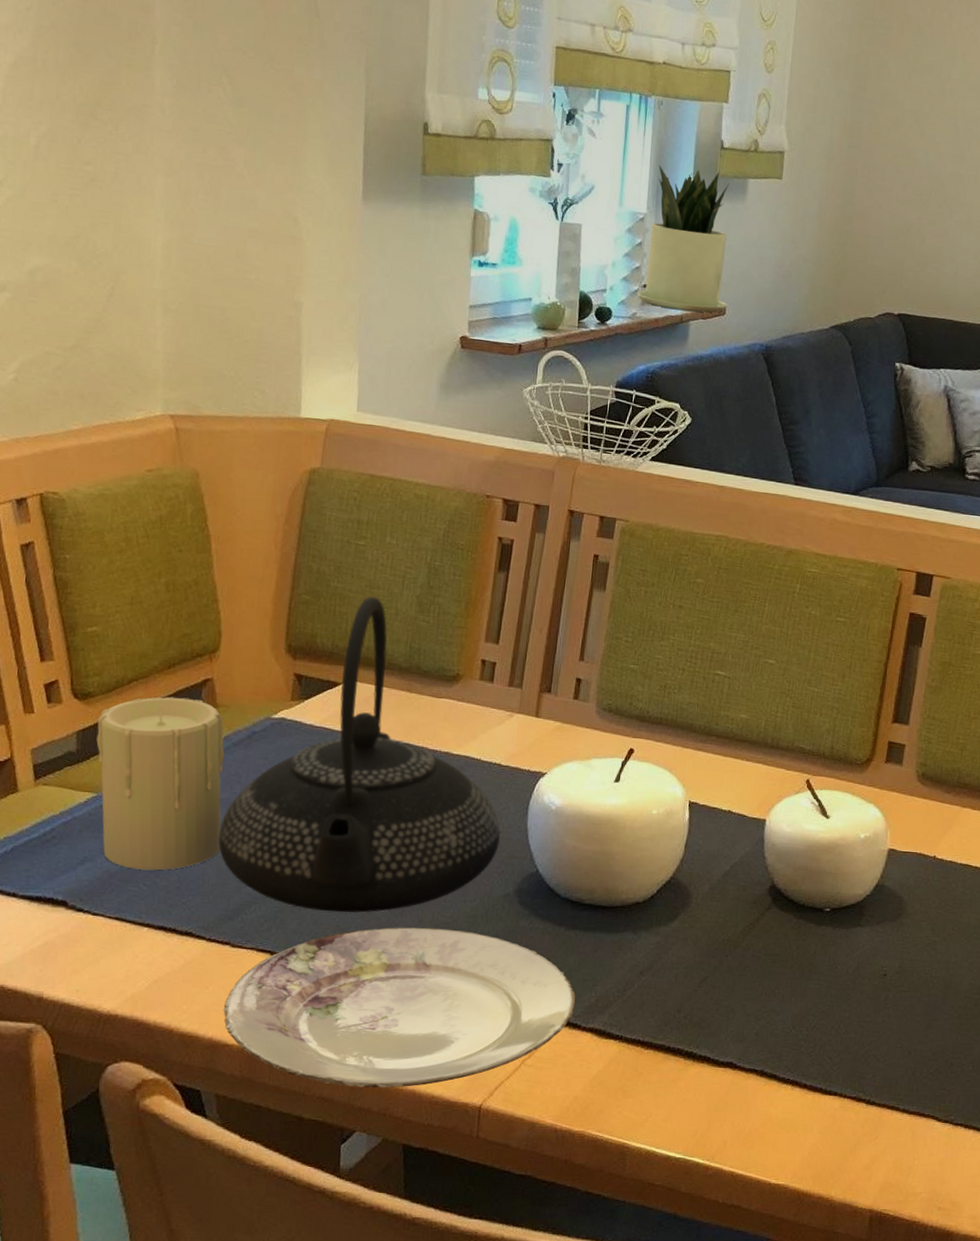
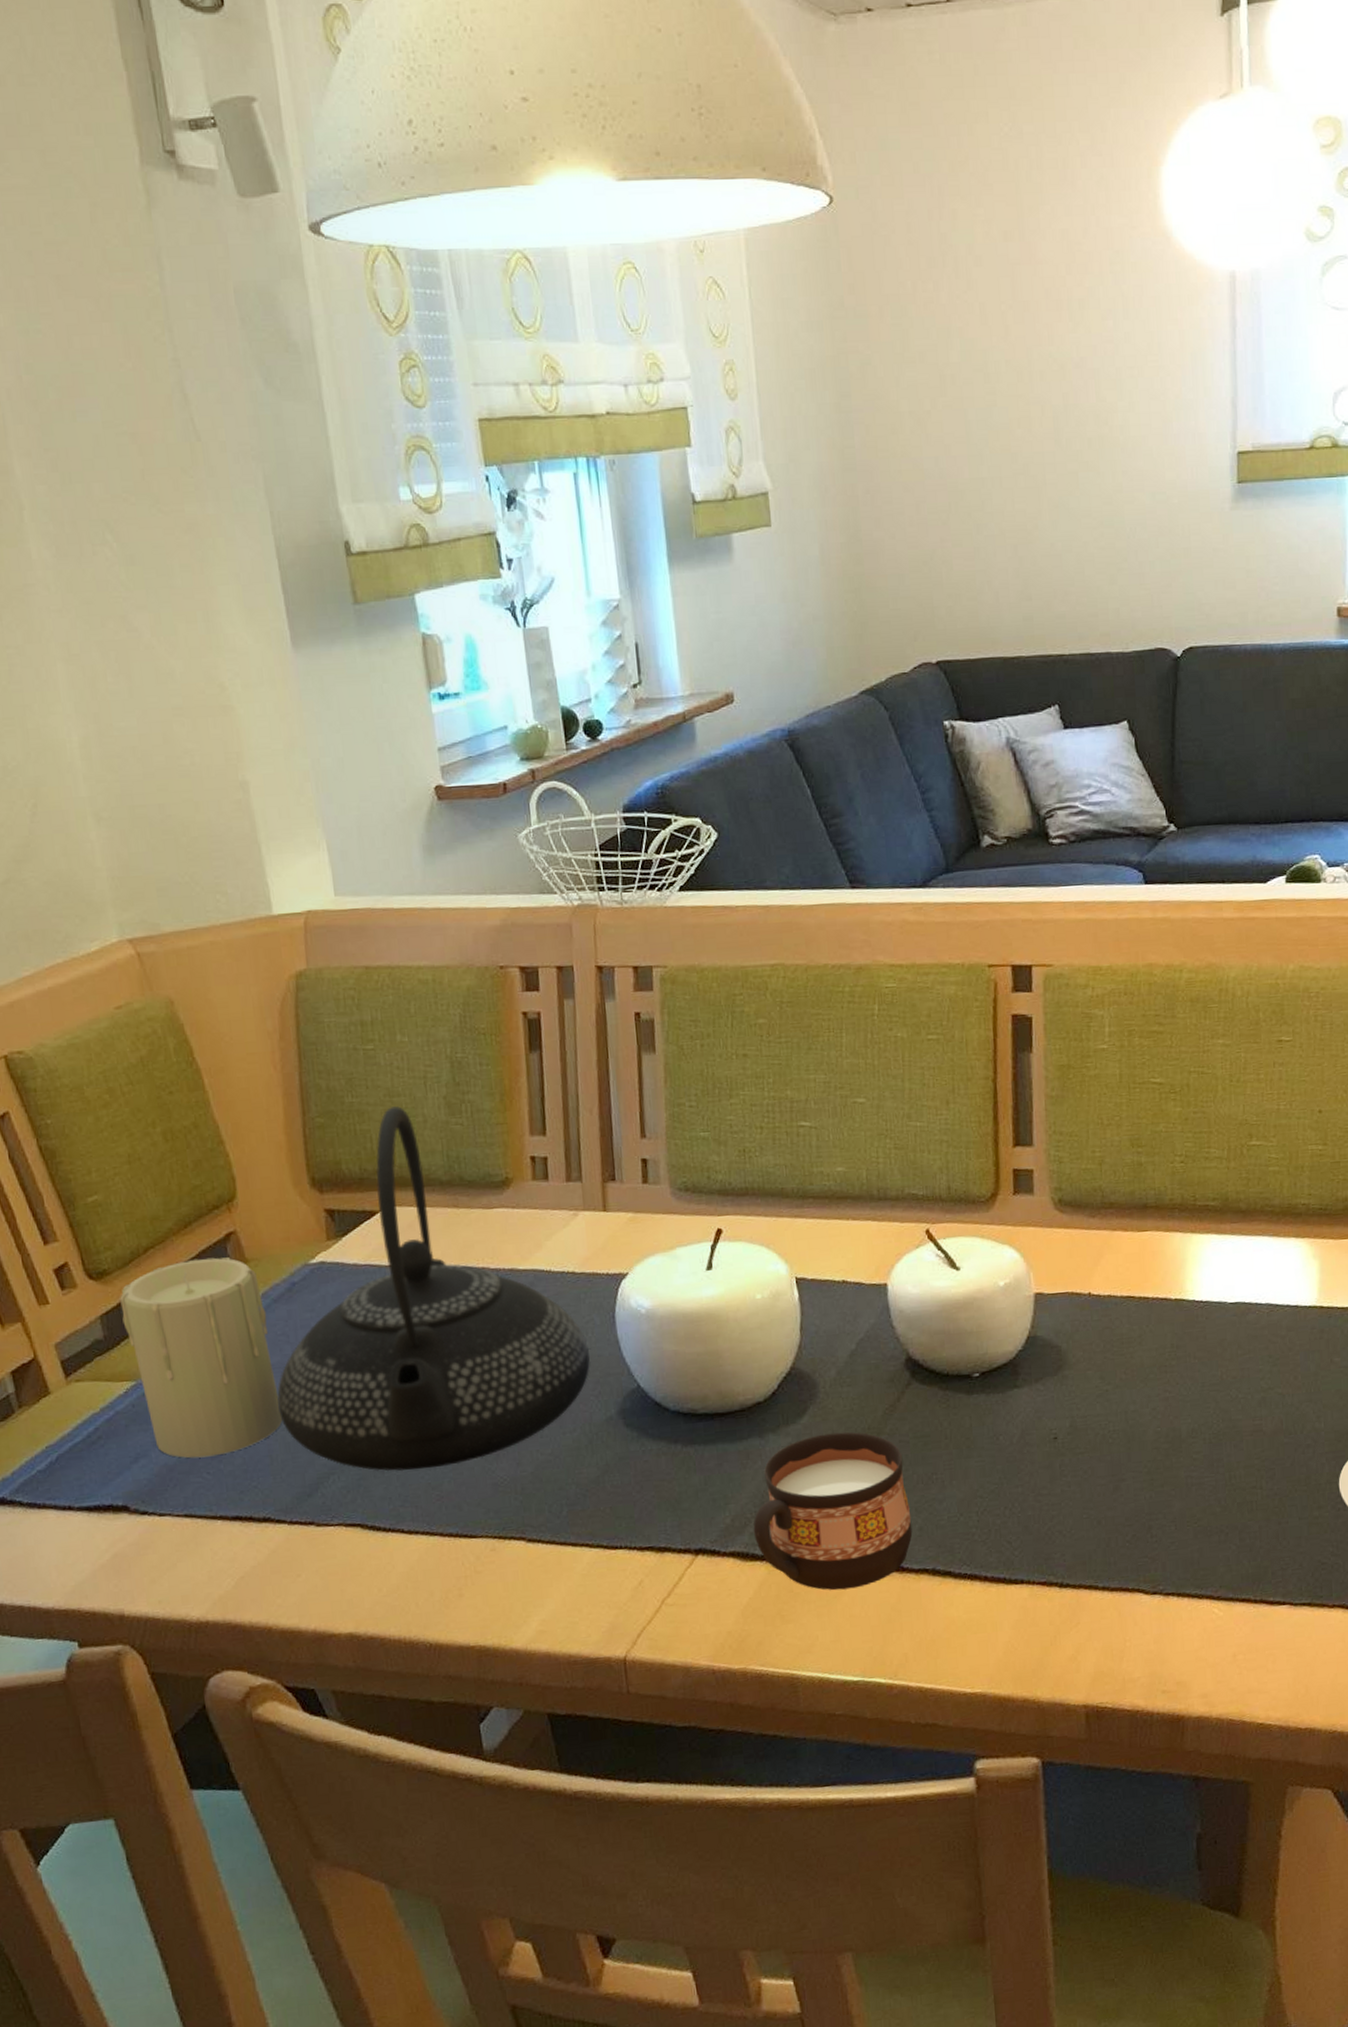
plate: present [223,927,575,1088] -> none [321,1466,710,1660]
cup: none [612,939,753,1077] -> present [753,1432,913,1591]
planter: present [637,166,729,313] -> none [624,533,734,708]

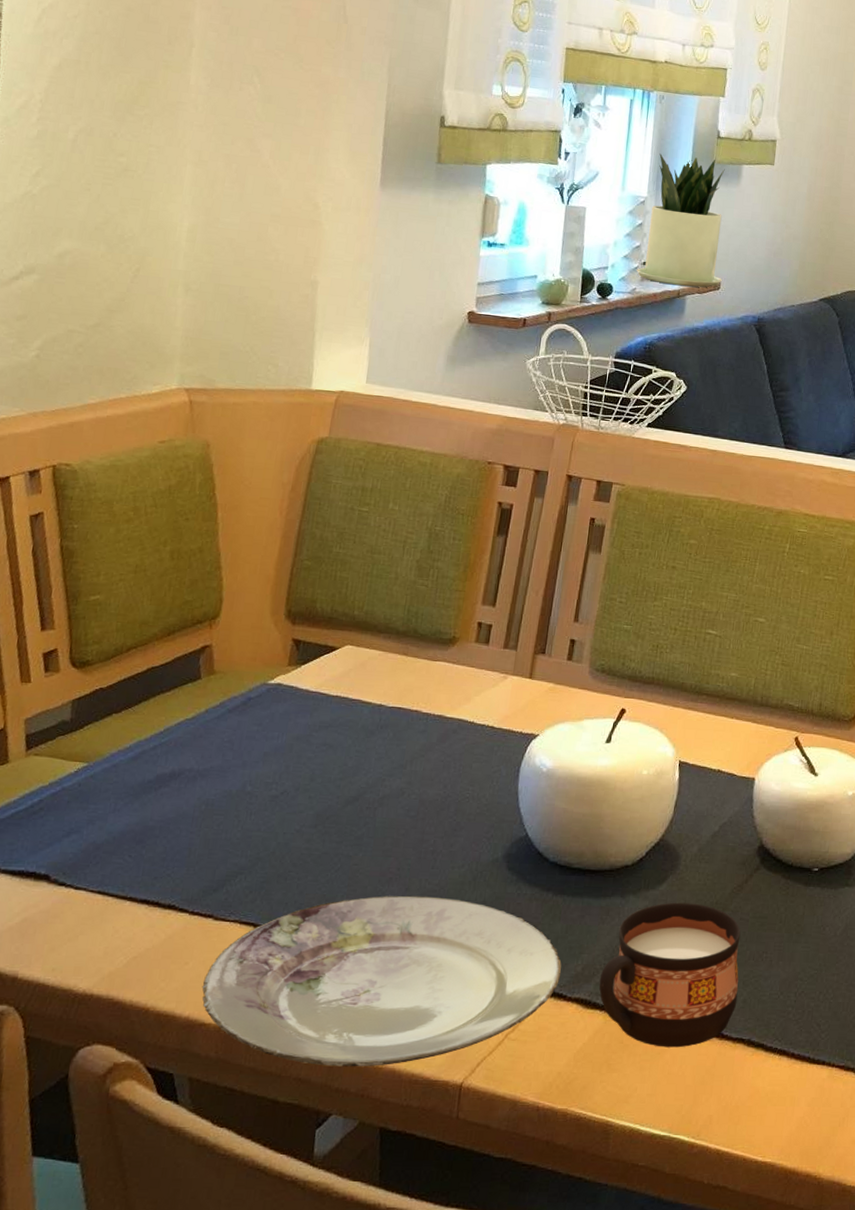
candle: present [120,1257,283,1458] -> none [90,663,220,842]
teapot: present [277,1106,591,1472] -> none [207,562,491,882]
plate: none [321,1466,710,1660] -> present [202,895,562,1067]
planter: none [624,533,734,708] -> present [636,153,725,288]

